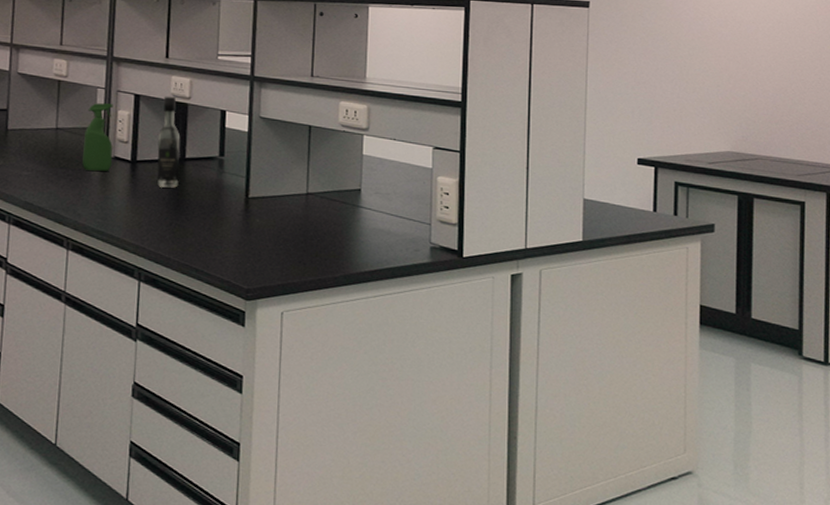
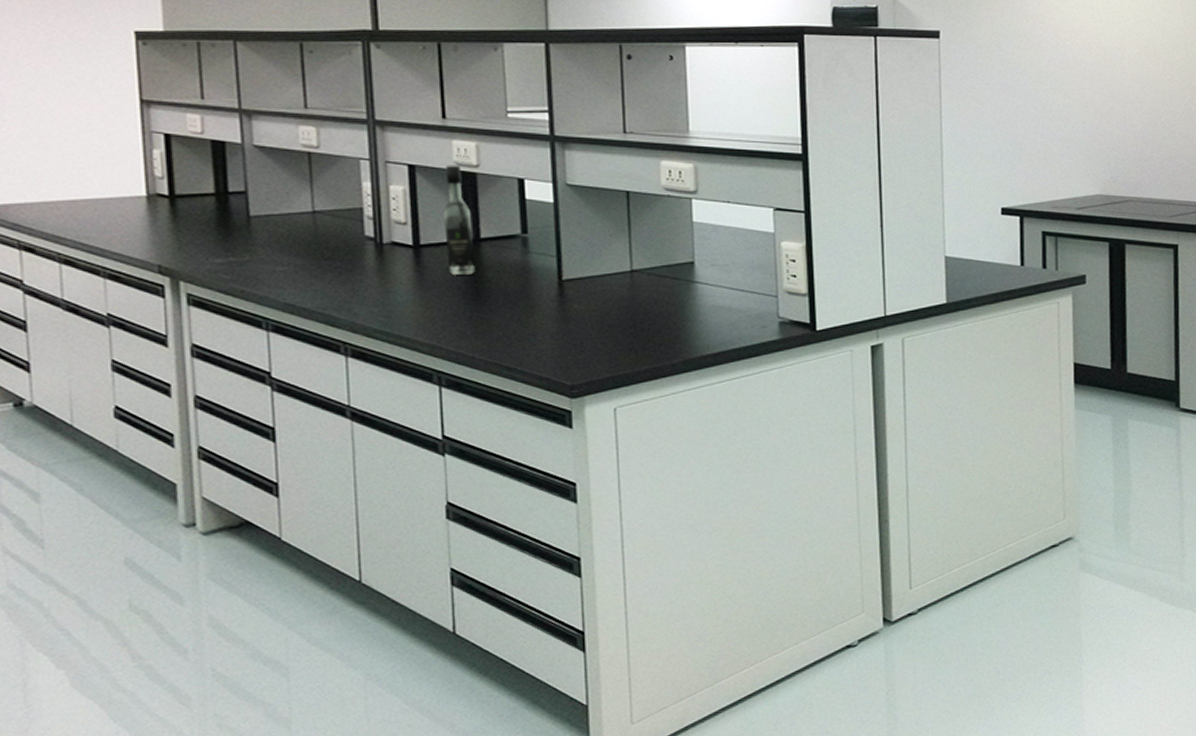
spray bottle: present [82,103,113,172] -> none [350,178,390,262]

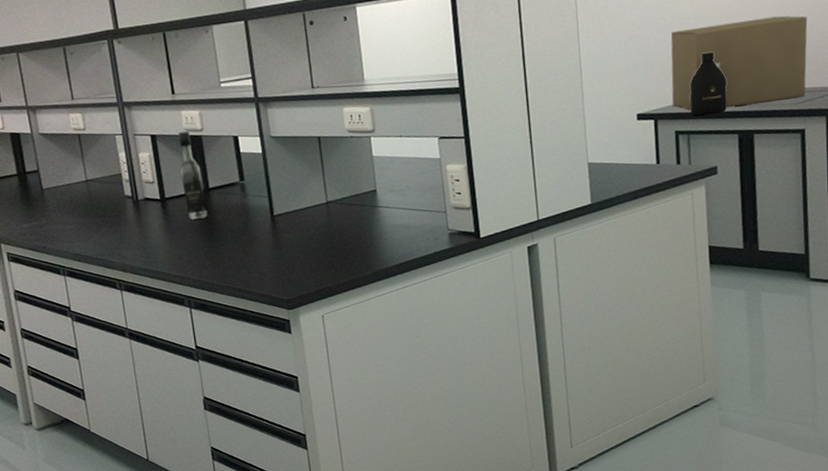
box: none [1039,121,1183,213] -> present [670,15,808,111]
bottle: none [1059,151,1098,218] -> present [689,52,727,116]

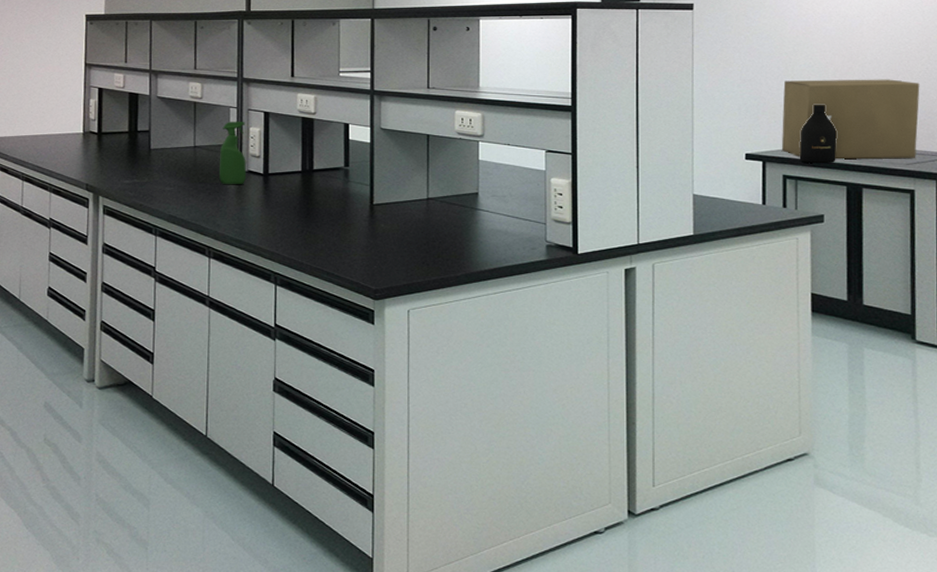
spray bottle: none [111,148,144,216] -> present [219,122,247,185]
bottle: present [178,130,208,220] -> none [287,112,308,198]

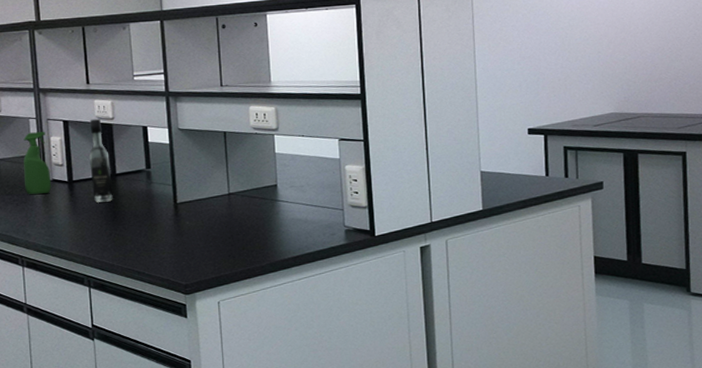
bottle: none [287,112,308,198] -> present [89,118,113,203]
box: present [781,79,920,160] -> none [561,47,689,129]
bottle: present [799,105,837,164] -> none [578,76,613,134]

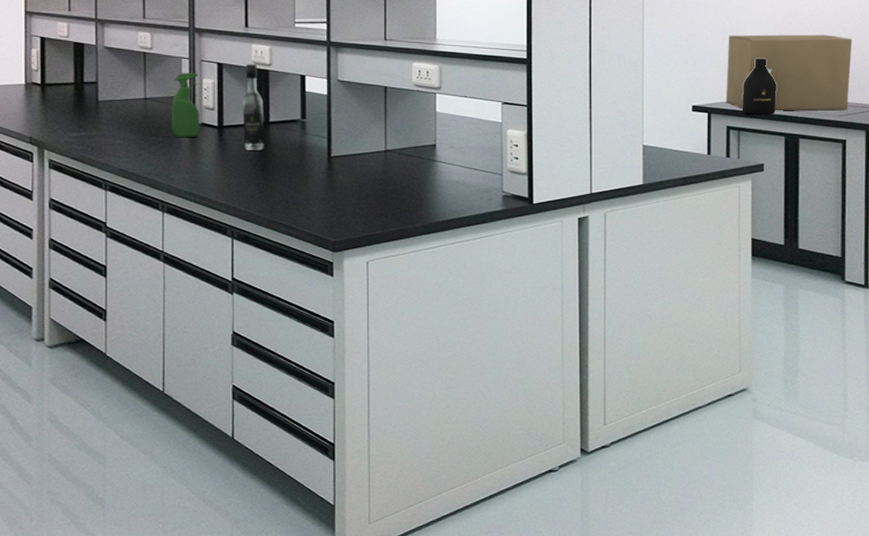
box: none [561,47,689,129] -> present [725,34,852,111]
bottle: none [578,76,613,134] -> present [742,59,777,116]

